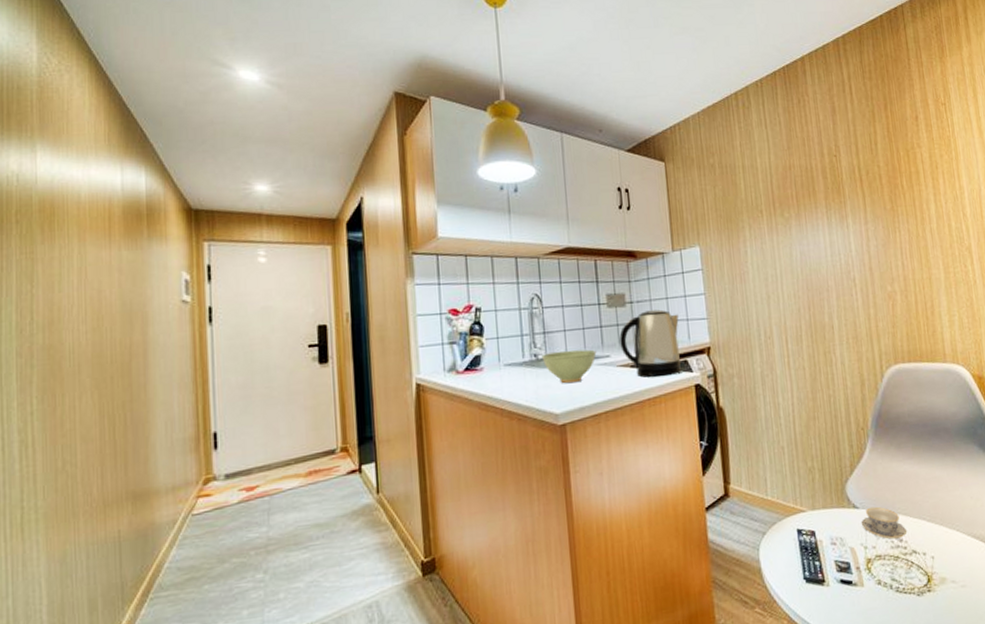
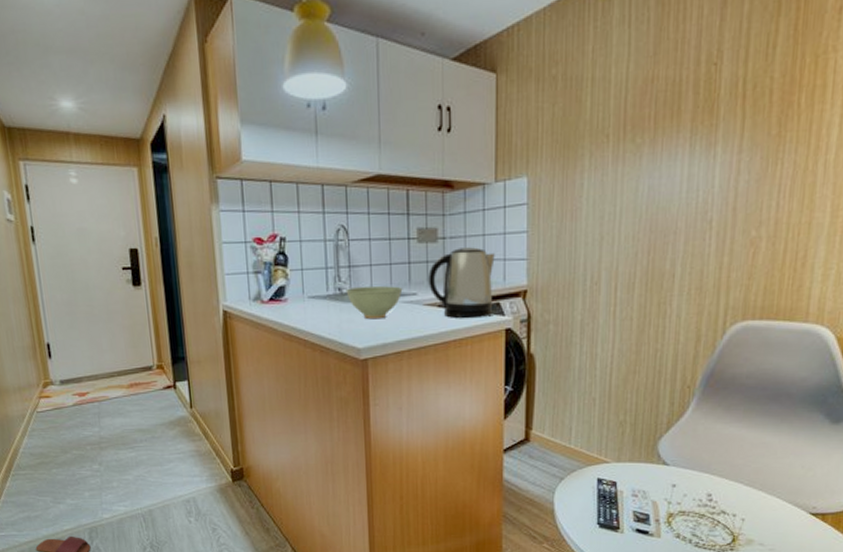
teacup: present [860,506,907,540] -> none [668,465,720,498]

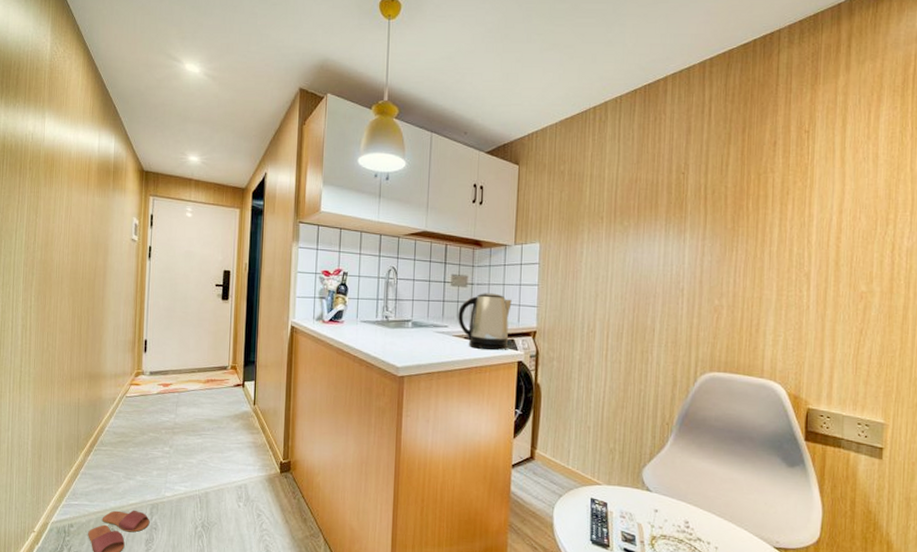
bowl: present [346,286,403,320] -> none [391,317,437,344]

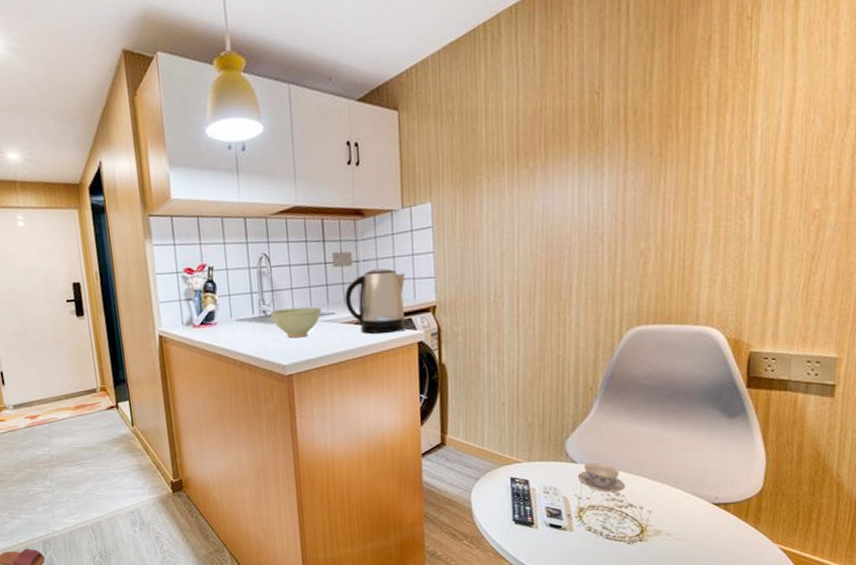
bowl: none [391,317,437,344] -> present [270,307,322,338]
teacup: none [651,493,696,525] -> present [577,462,626,493]

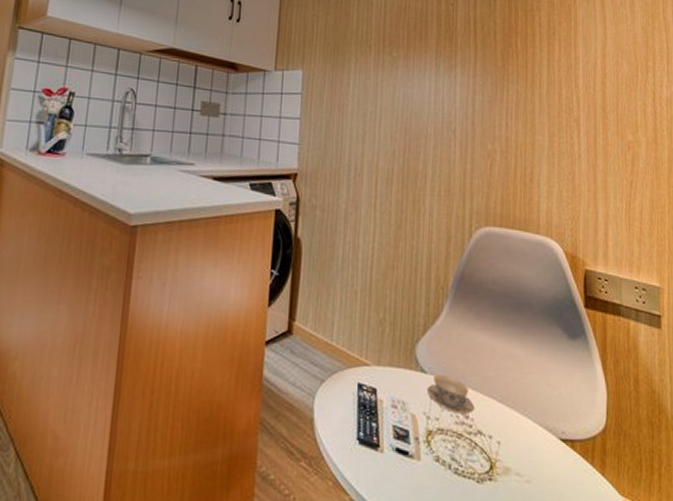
bowl: present [270,307,322,338] -> none [125,150,182,186]
kettle: present [345,268,406,335] -> none [206,125,270,197]

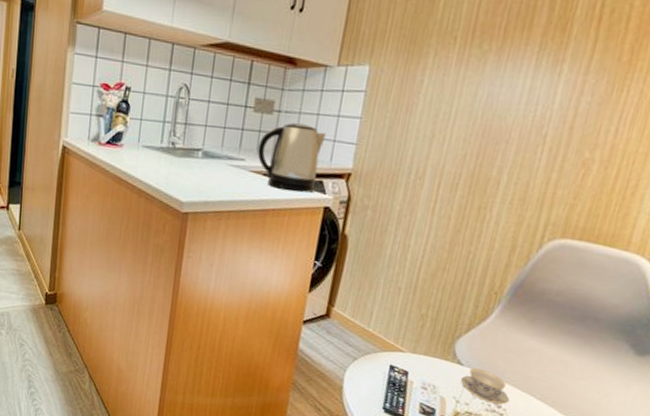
kettle: none [206,125,270,197] -> present [257,123,326,193]

